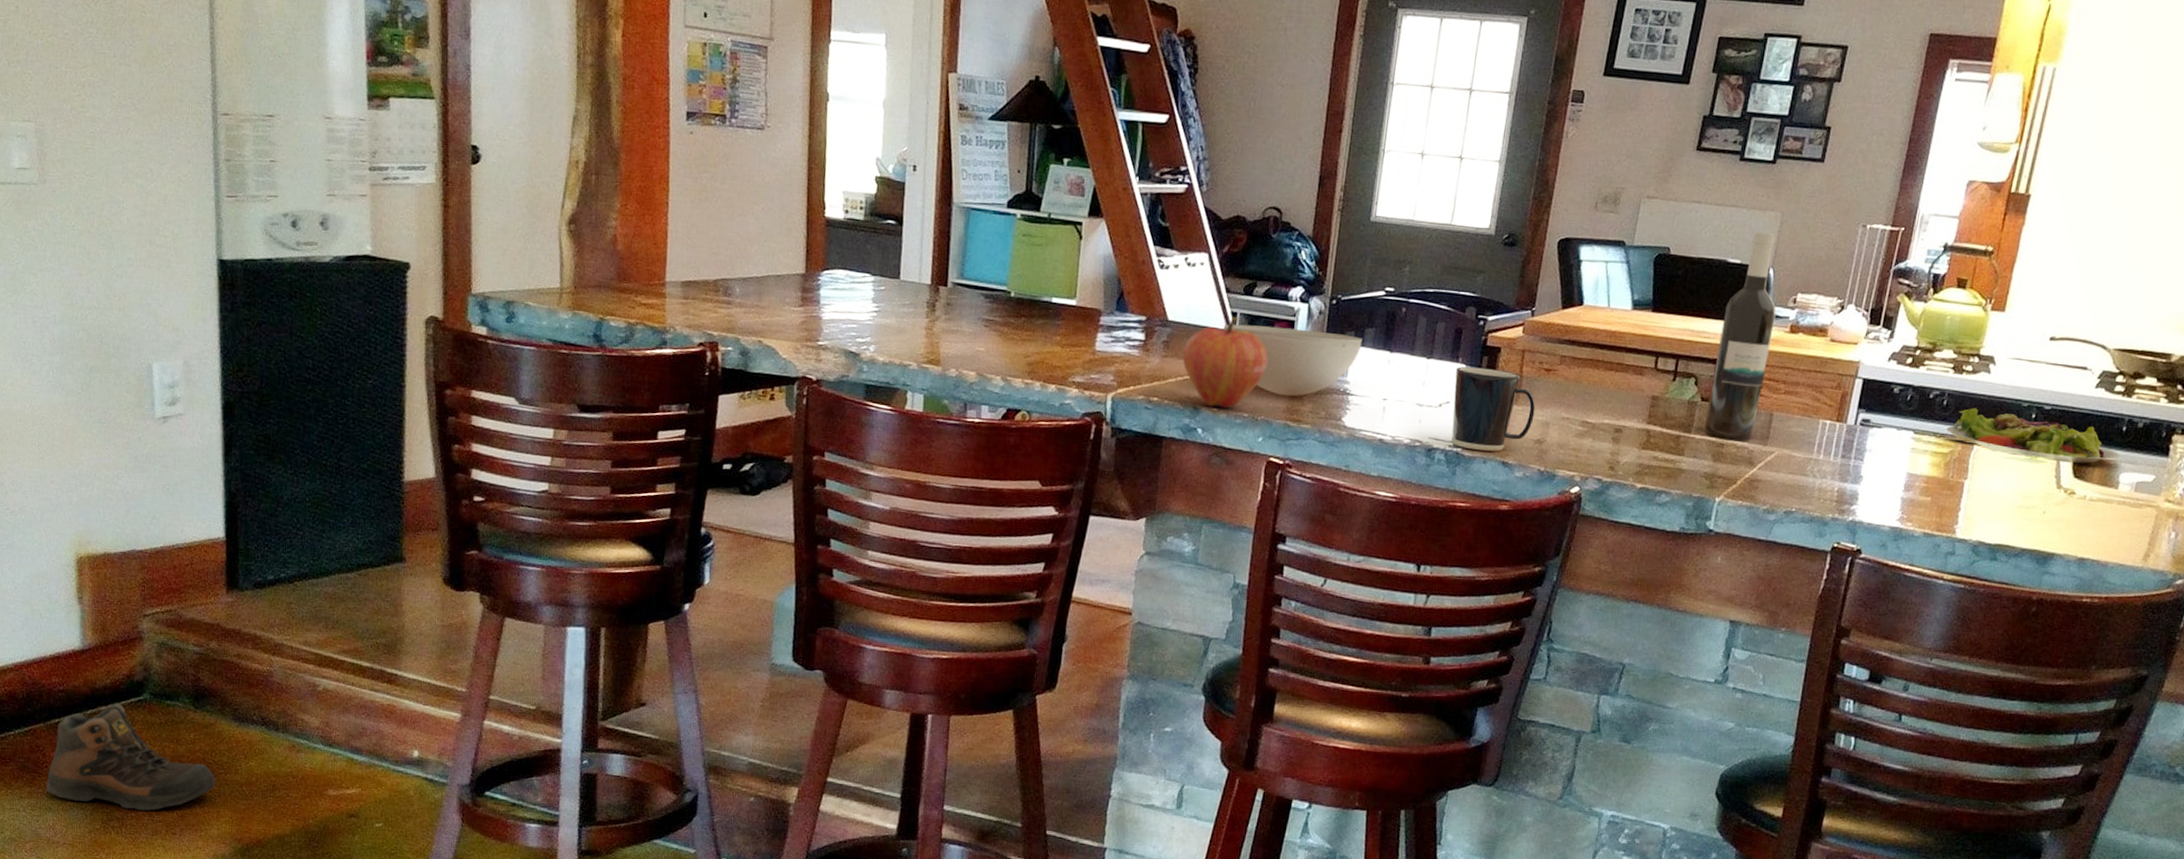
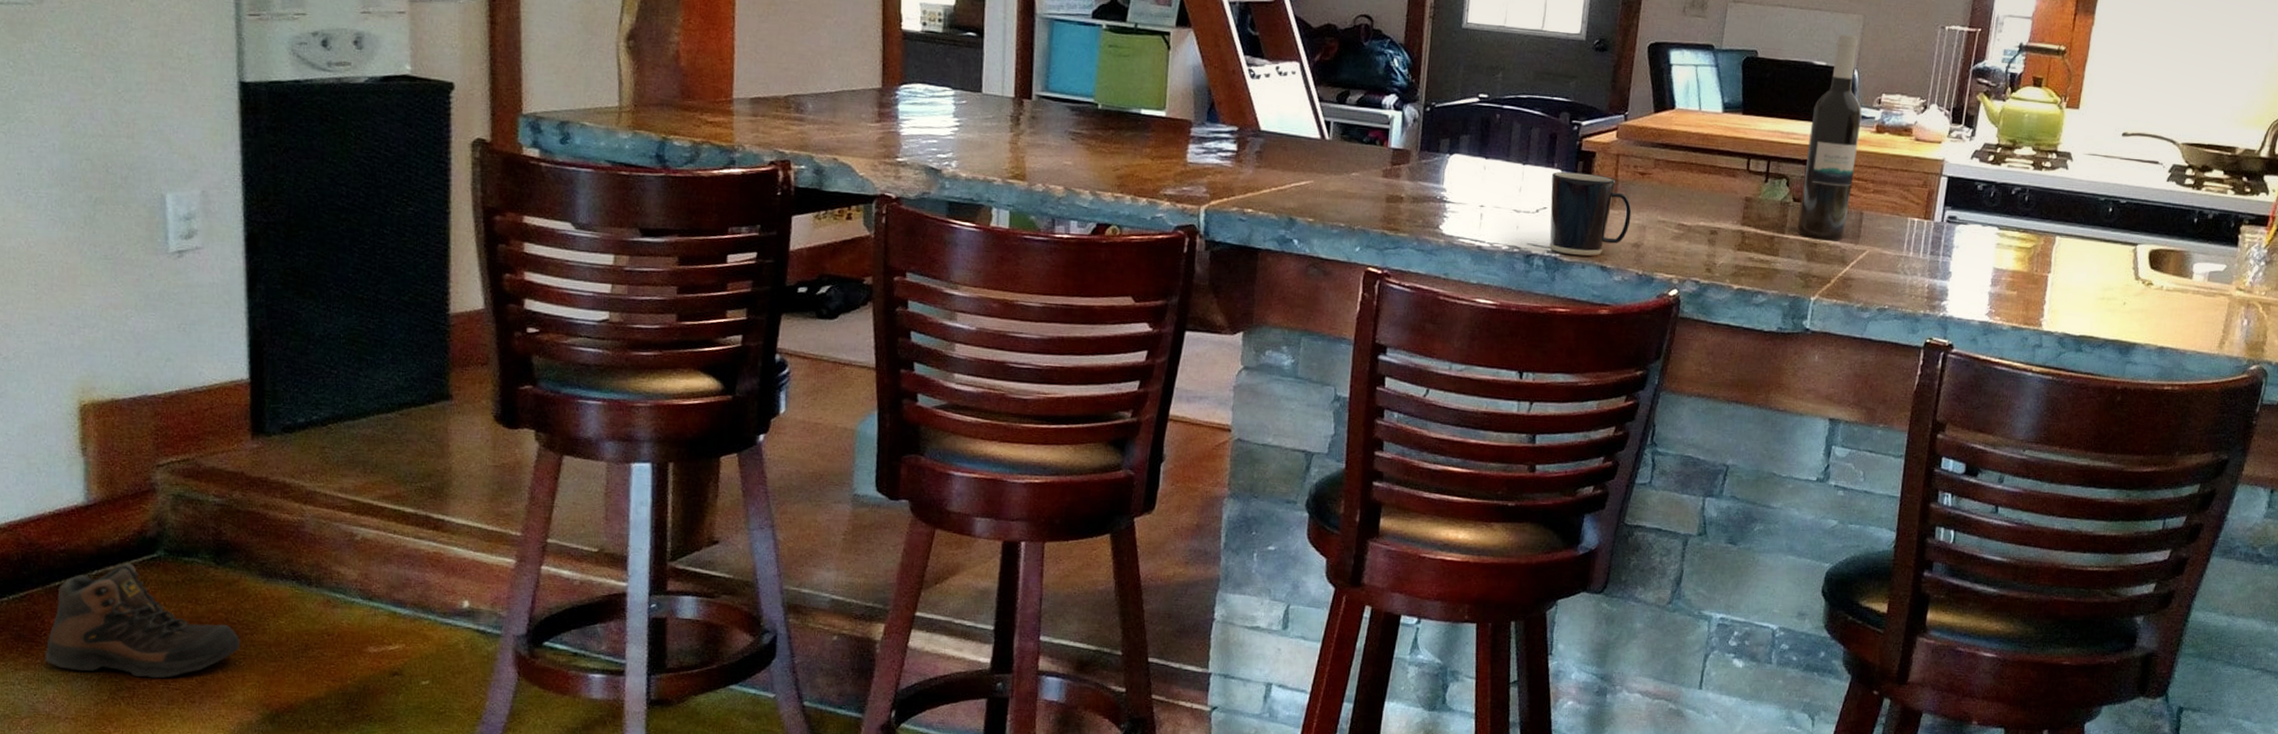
fruit: present [1182,317,1268,409] -> none [1276,126,1364,219]
bowl: present [1223,324,1363,397] -> none [1317,133,1458,205]
salad plate: present [1946,408,2120,464] -> none [2028,203,2193,255]

